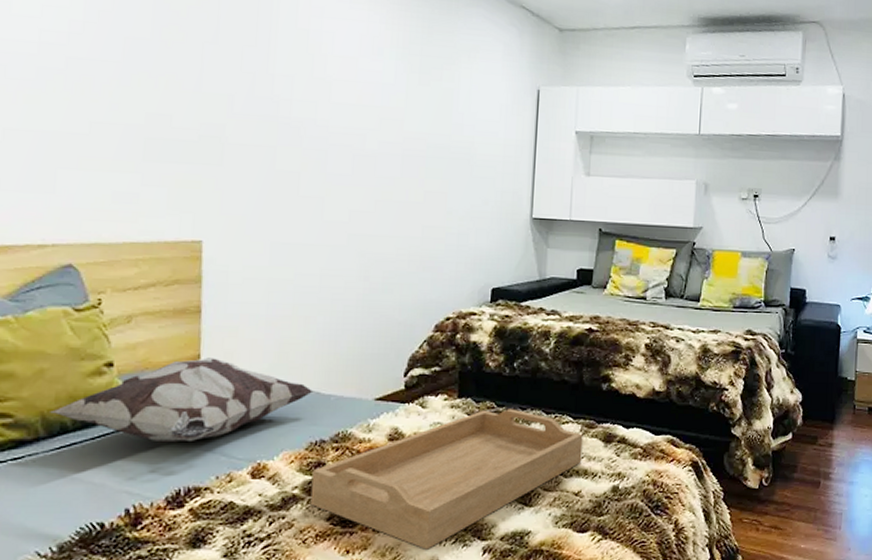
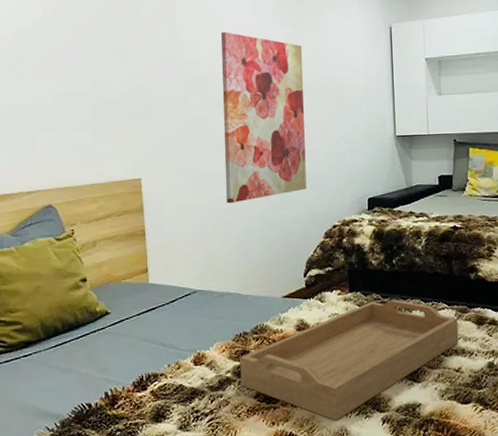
decorative pillow: present [50,358,314,443] -> none [46,270,235,339]
wall art: none [313,69,429,282] -> present [220,31,307,204]

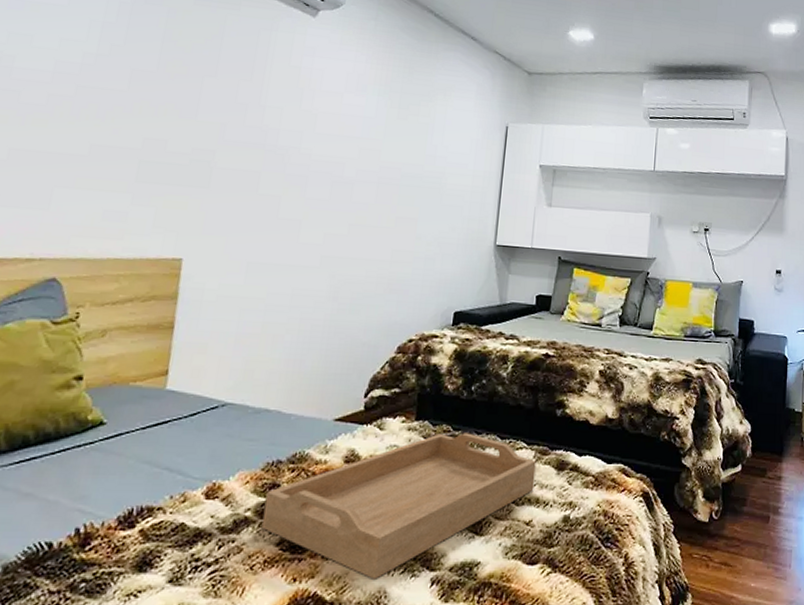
wall art: present [220,31,307,204] -> none [284,103,406,301]

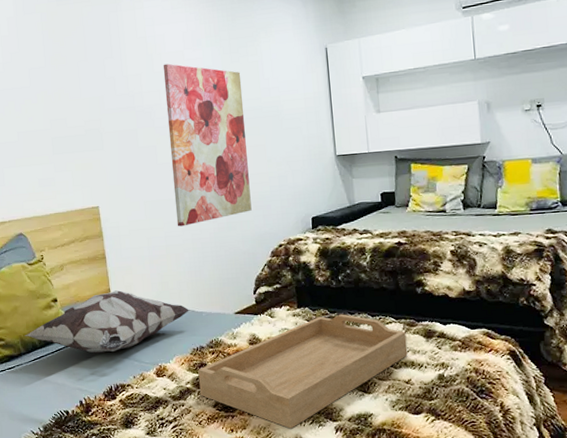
decorative pillow: none [15,373,276,460] -> present [25,290,190,354]
wall art: none [284,103,406,301] -> present [163,63,252,227]

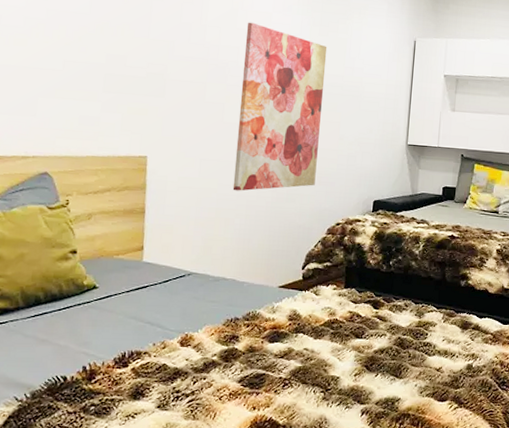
decorative pillow: present [25,290,190,354] -> none [28,249,231,316]
serving tray: present [198,314,408,429] -> none [226,298,444,409]

